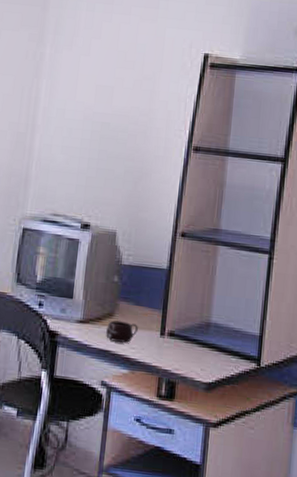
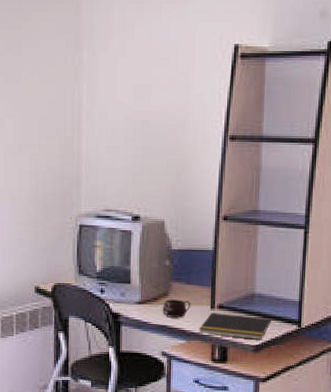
notepad: none [144,340,227,376] -> present [198,313,271,339]

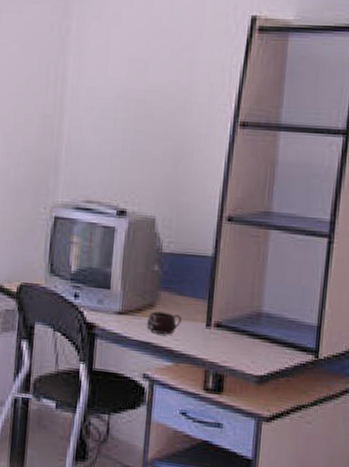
notepad: present [198,313,271,339] -> none [189,332,281,369]

